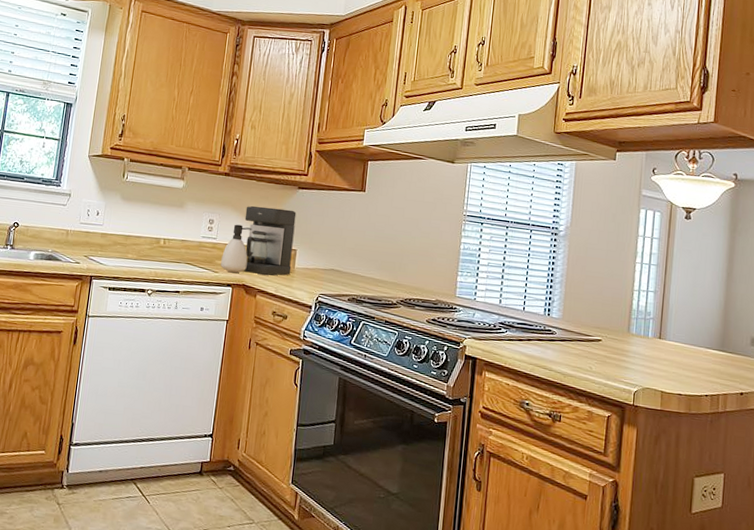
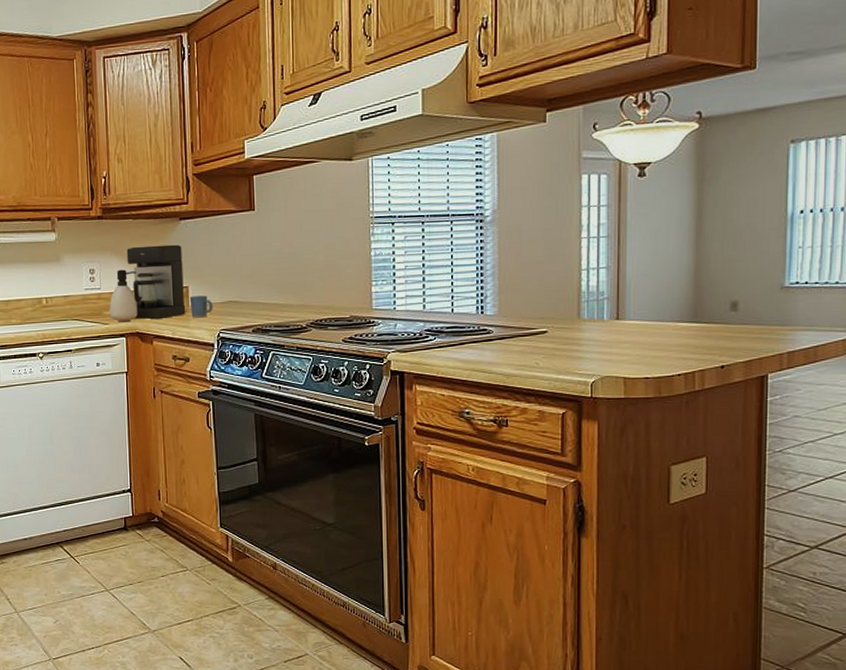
mug: none [295,259,317,281] -> present [190,295,213,318]

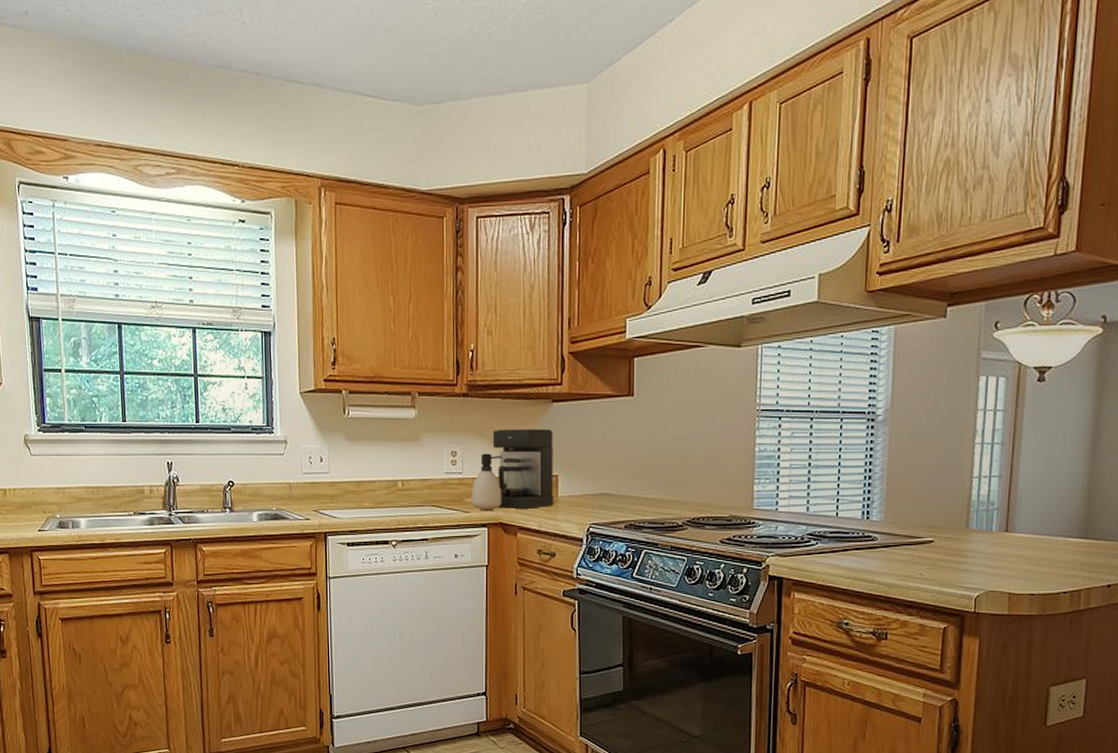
mug: present [190,295,213,318] -> none [559,486,584,510]

